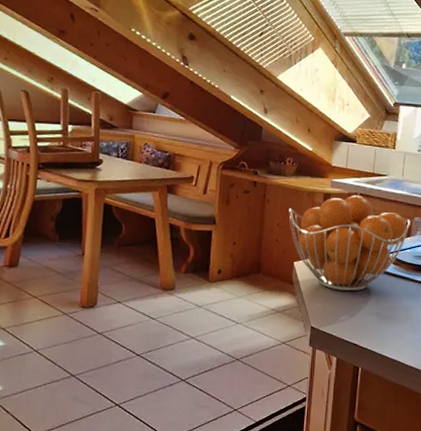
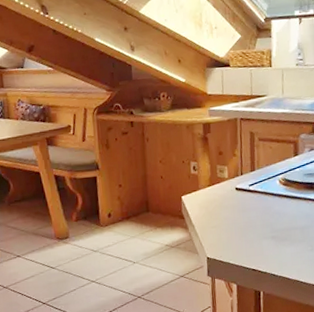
fruit basket: present [289,194,410,292] -> none [169,120,297,219]

